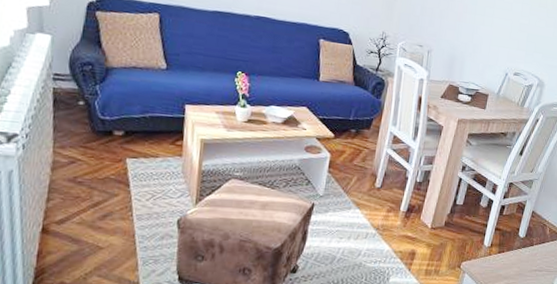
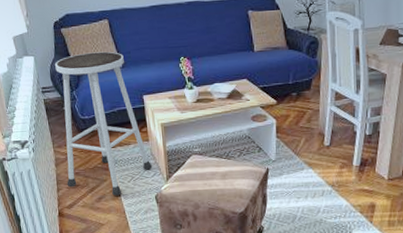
stool: none [62,44,181,215] -> present [55,51,153,196]

